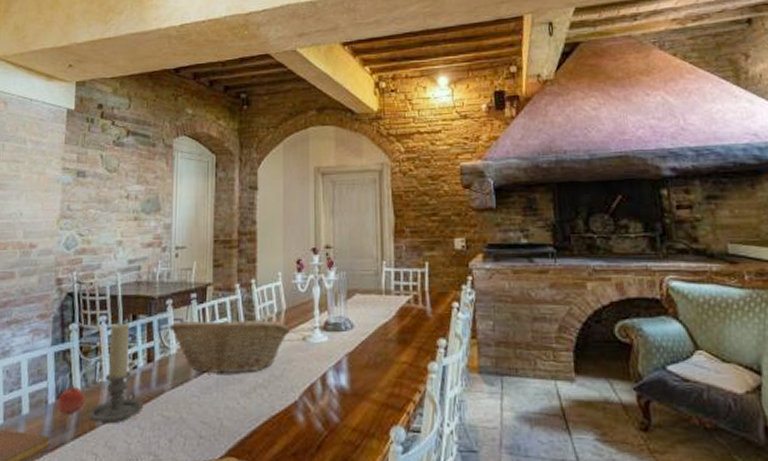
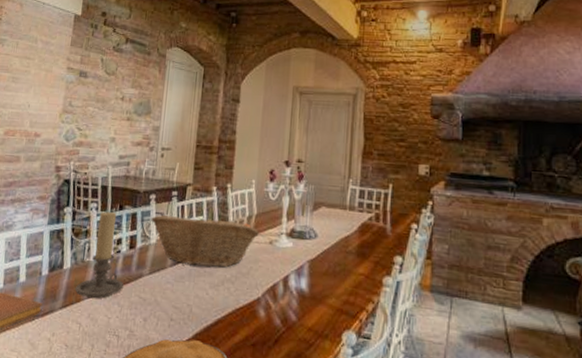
apple: present [57,384,86,415] -> none [49,260,74,287]

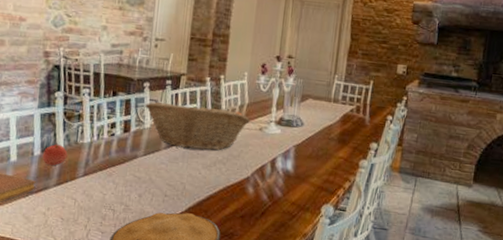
apple: none [49,260,74,287] -> present [42,142,68,166]
candle holder: present [75,211,125,299] -> none [69,96,119,178]

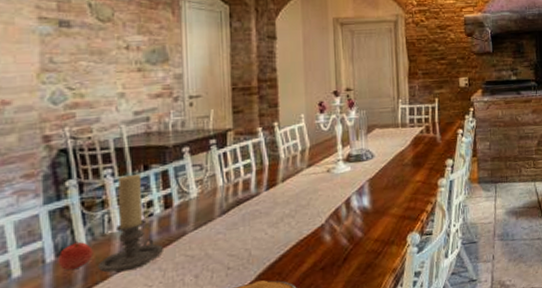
candle holder: none [69,96,119,178] -> present [97,173,165,273]
fruit basket: present [145,102,250,150] -> none [187,157,315,211]

